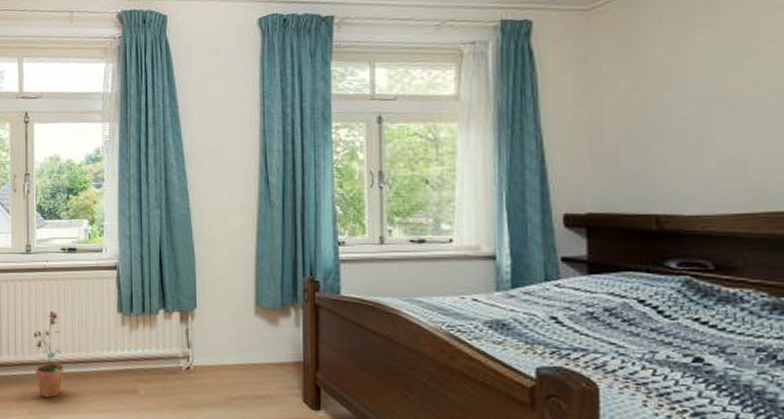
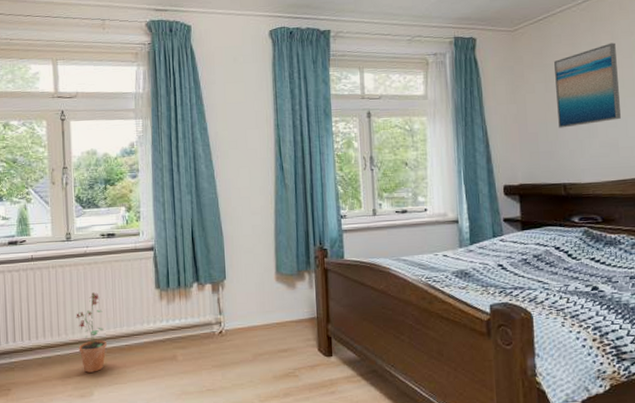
wall art: none [649,21,753,140] -> present [554,42,621,128]

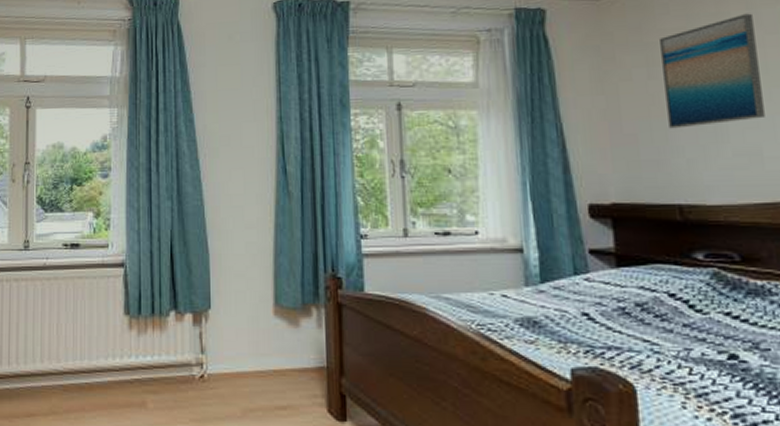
potted plant: present [76,292,107,373] -> none [30,314,63,414]

